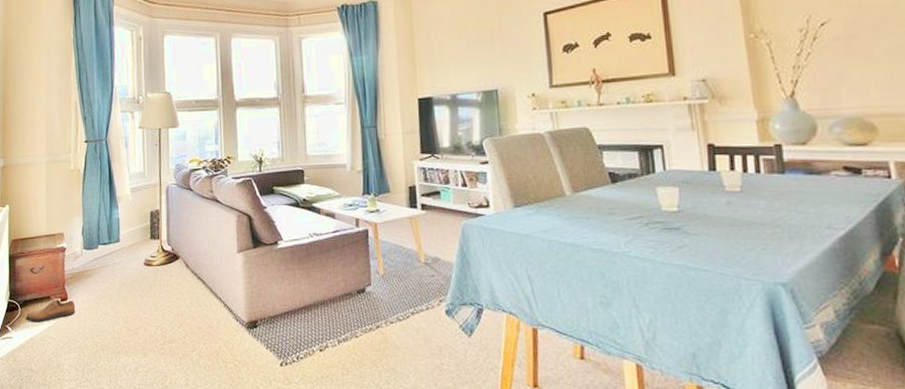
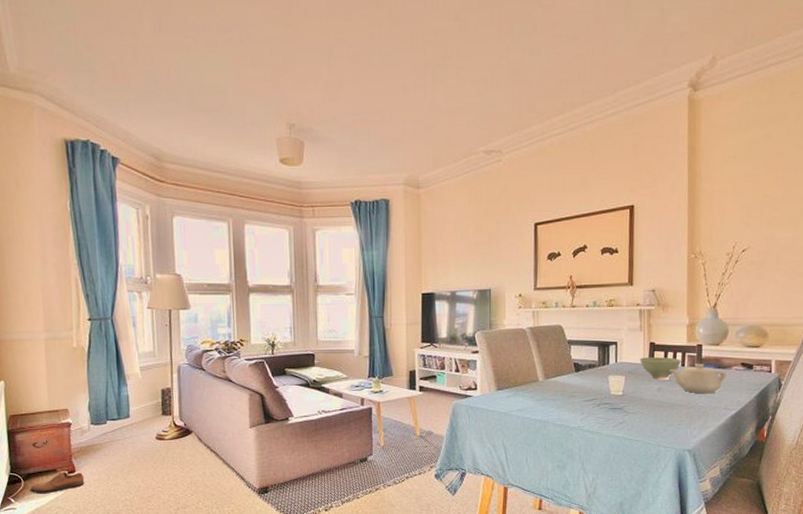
bowl: none [696,162,755,190] -> present [640,357,681,379]
teapot: none [740,168,824,209] -> present [670,363,727,394]

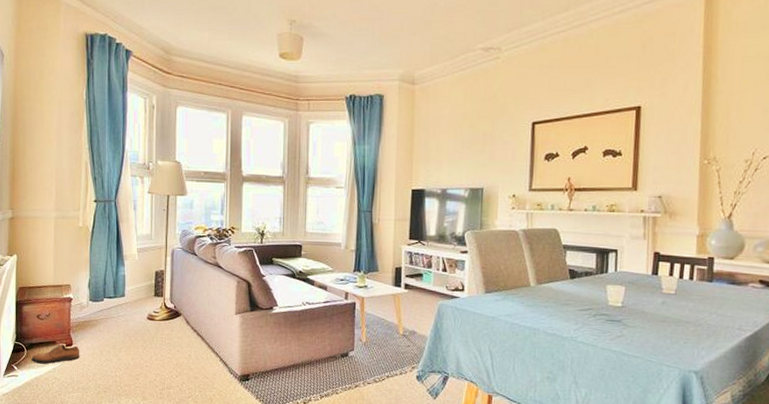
bowl: present [640,357,681,379] -> none [642,267,690,292]
teapot: present [670,363,727,394] -> none [676,277,742,312]

